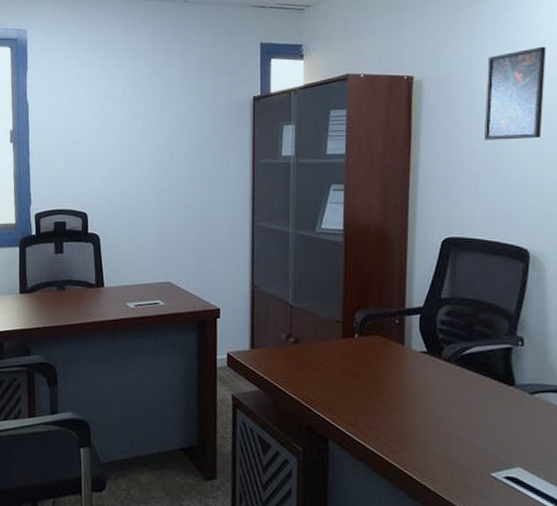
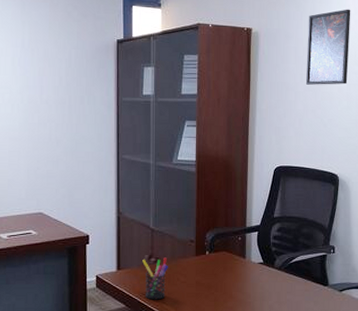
pen holder: none [279,338,309,386] -> present [142,257,168,300]

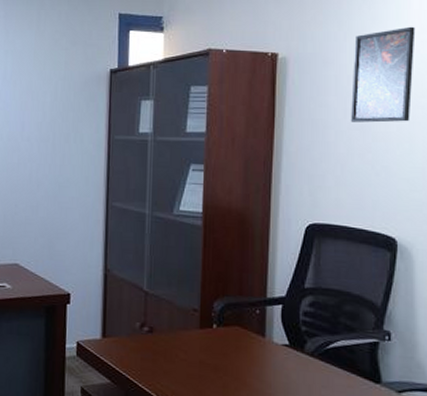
pen holder: present [142,257,168,300] -> none [133,327,164,379]

